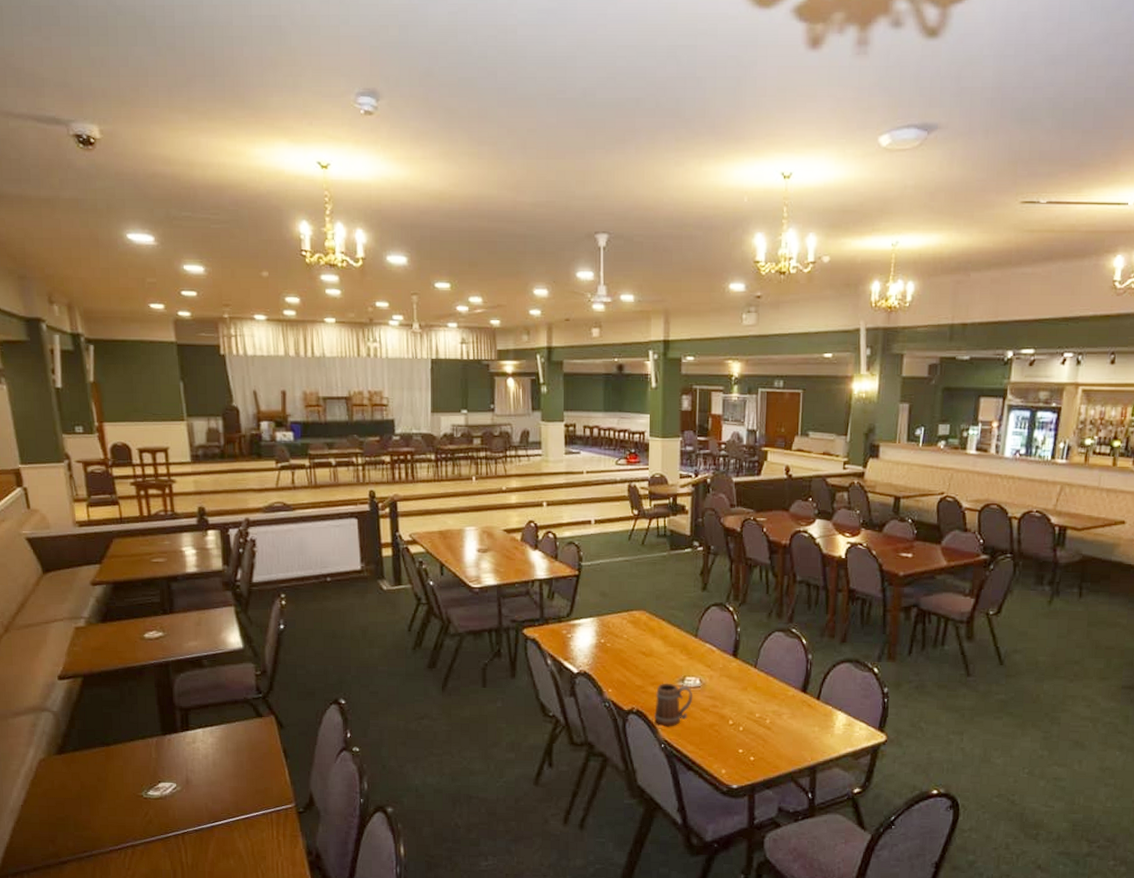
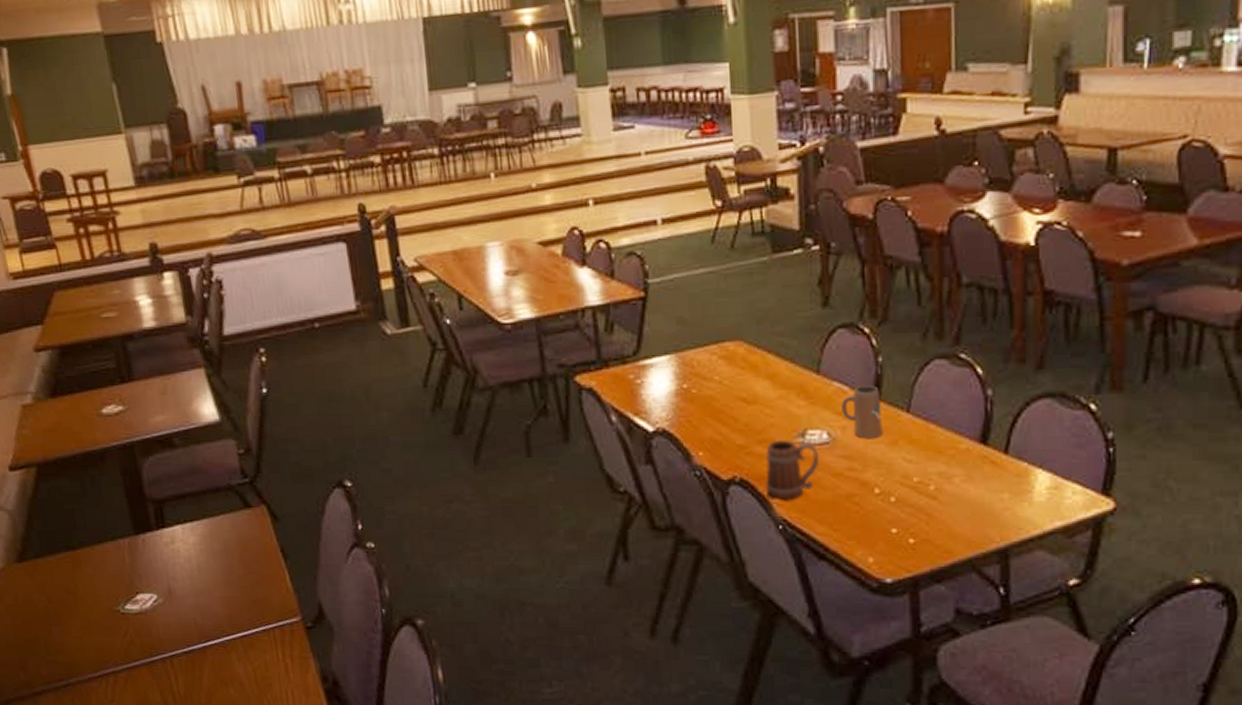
beer mug: none [710,647,738,686] -> present [841,386,883,439]

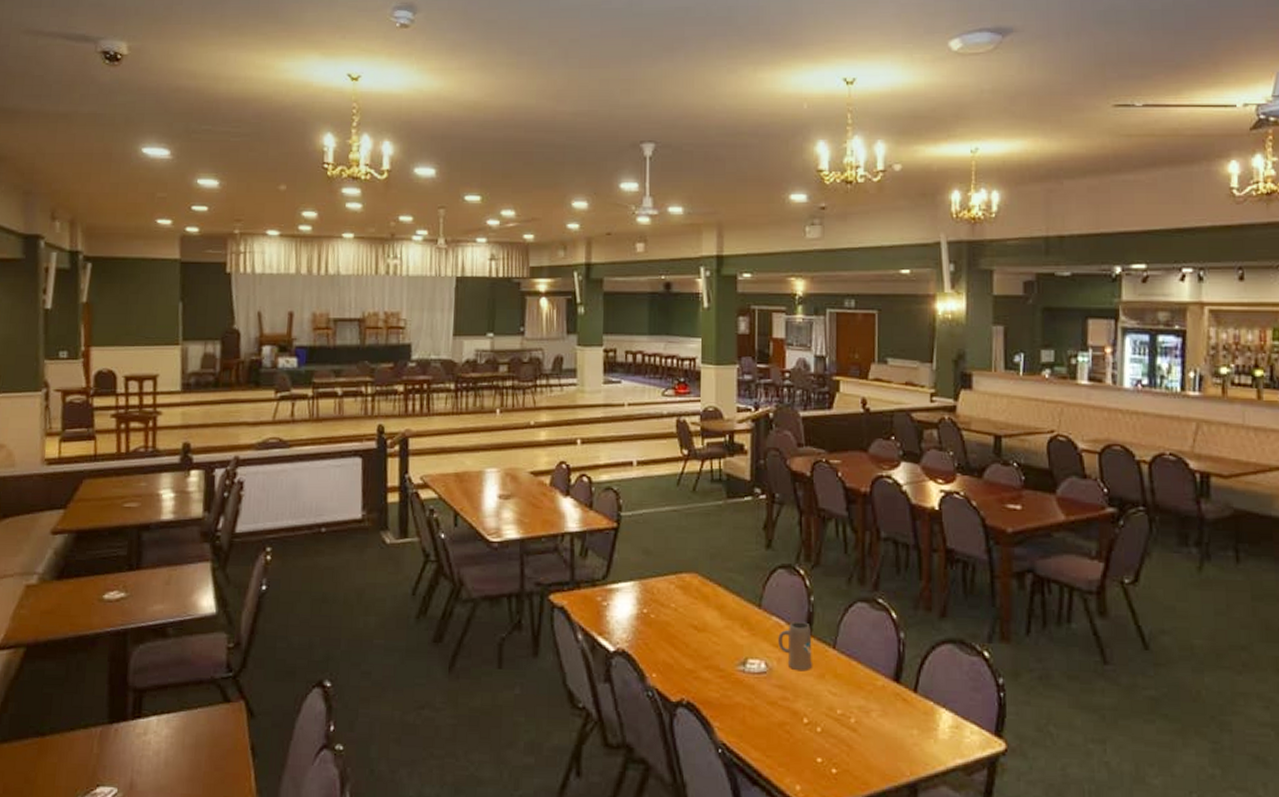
beer mug: present [764,439,820,501] -> none [708,666,758,725]

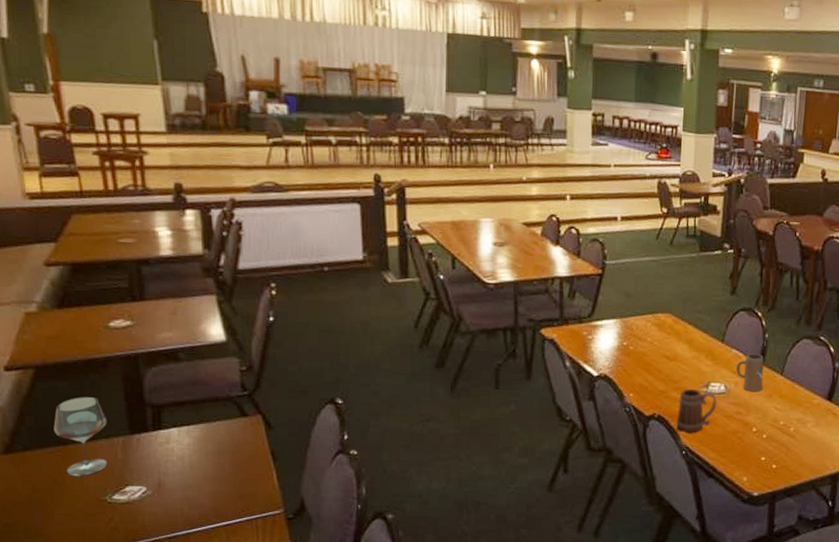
wine glass: none [34,678,88,775] -> present [53,396,108,477]
beer mug: none [708,666,758,725] -> present [675,388,717,433]

